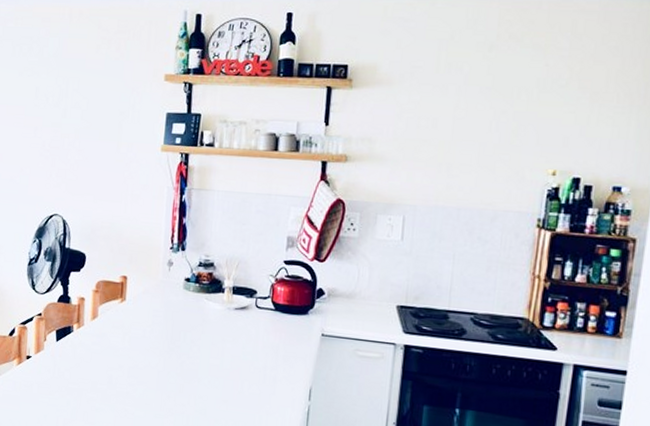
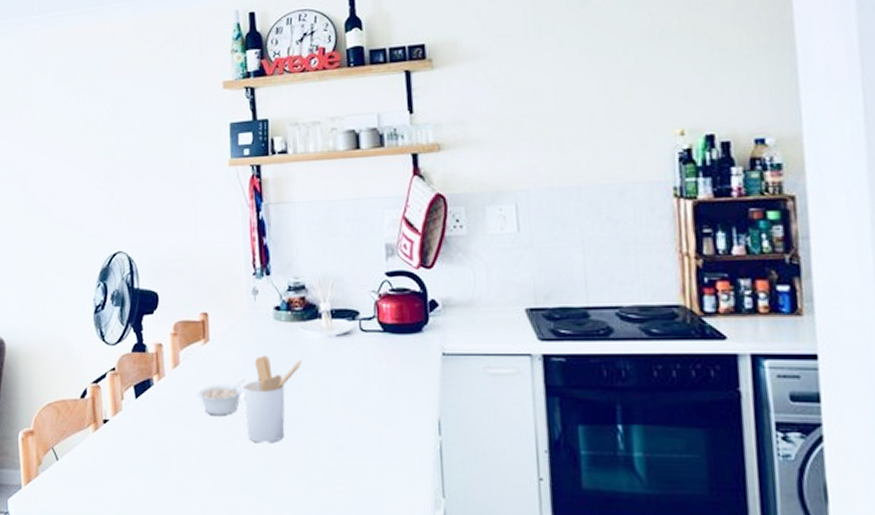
legume: none [109,336,153,364] -> present [196,379,246,415]
utensil holder: none [149,318,204,391] -> present [243,355,303,444]

